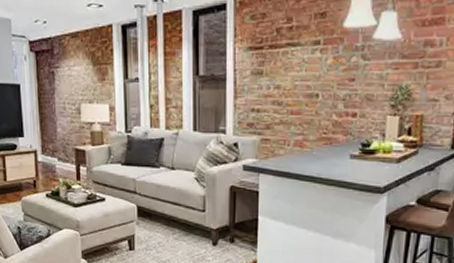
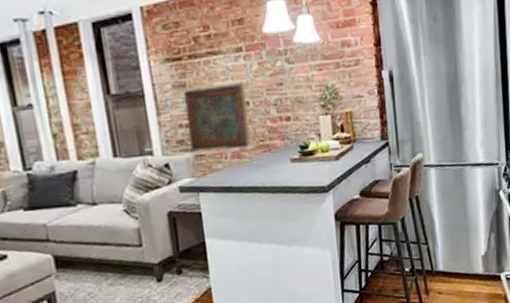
relief panel: none [258,74,317,139] -> present [182,81,250,151]

